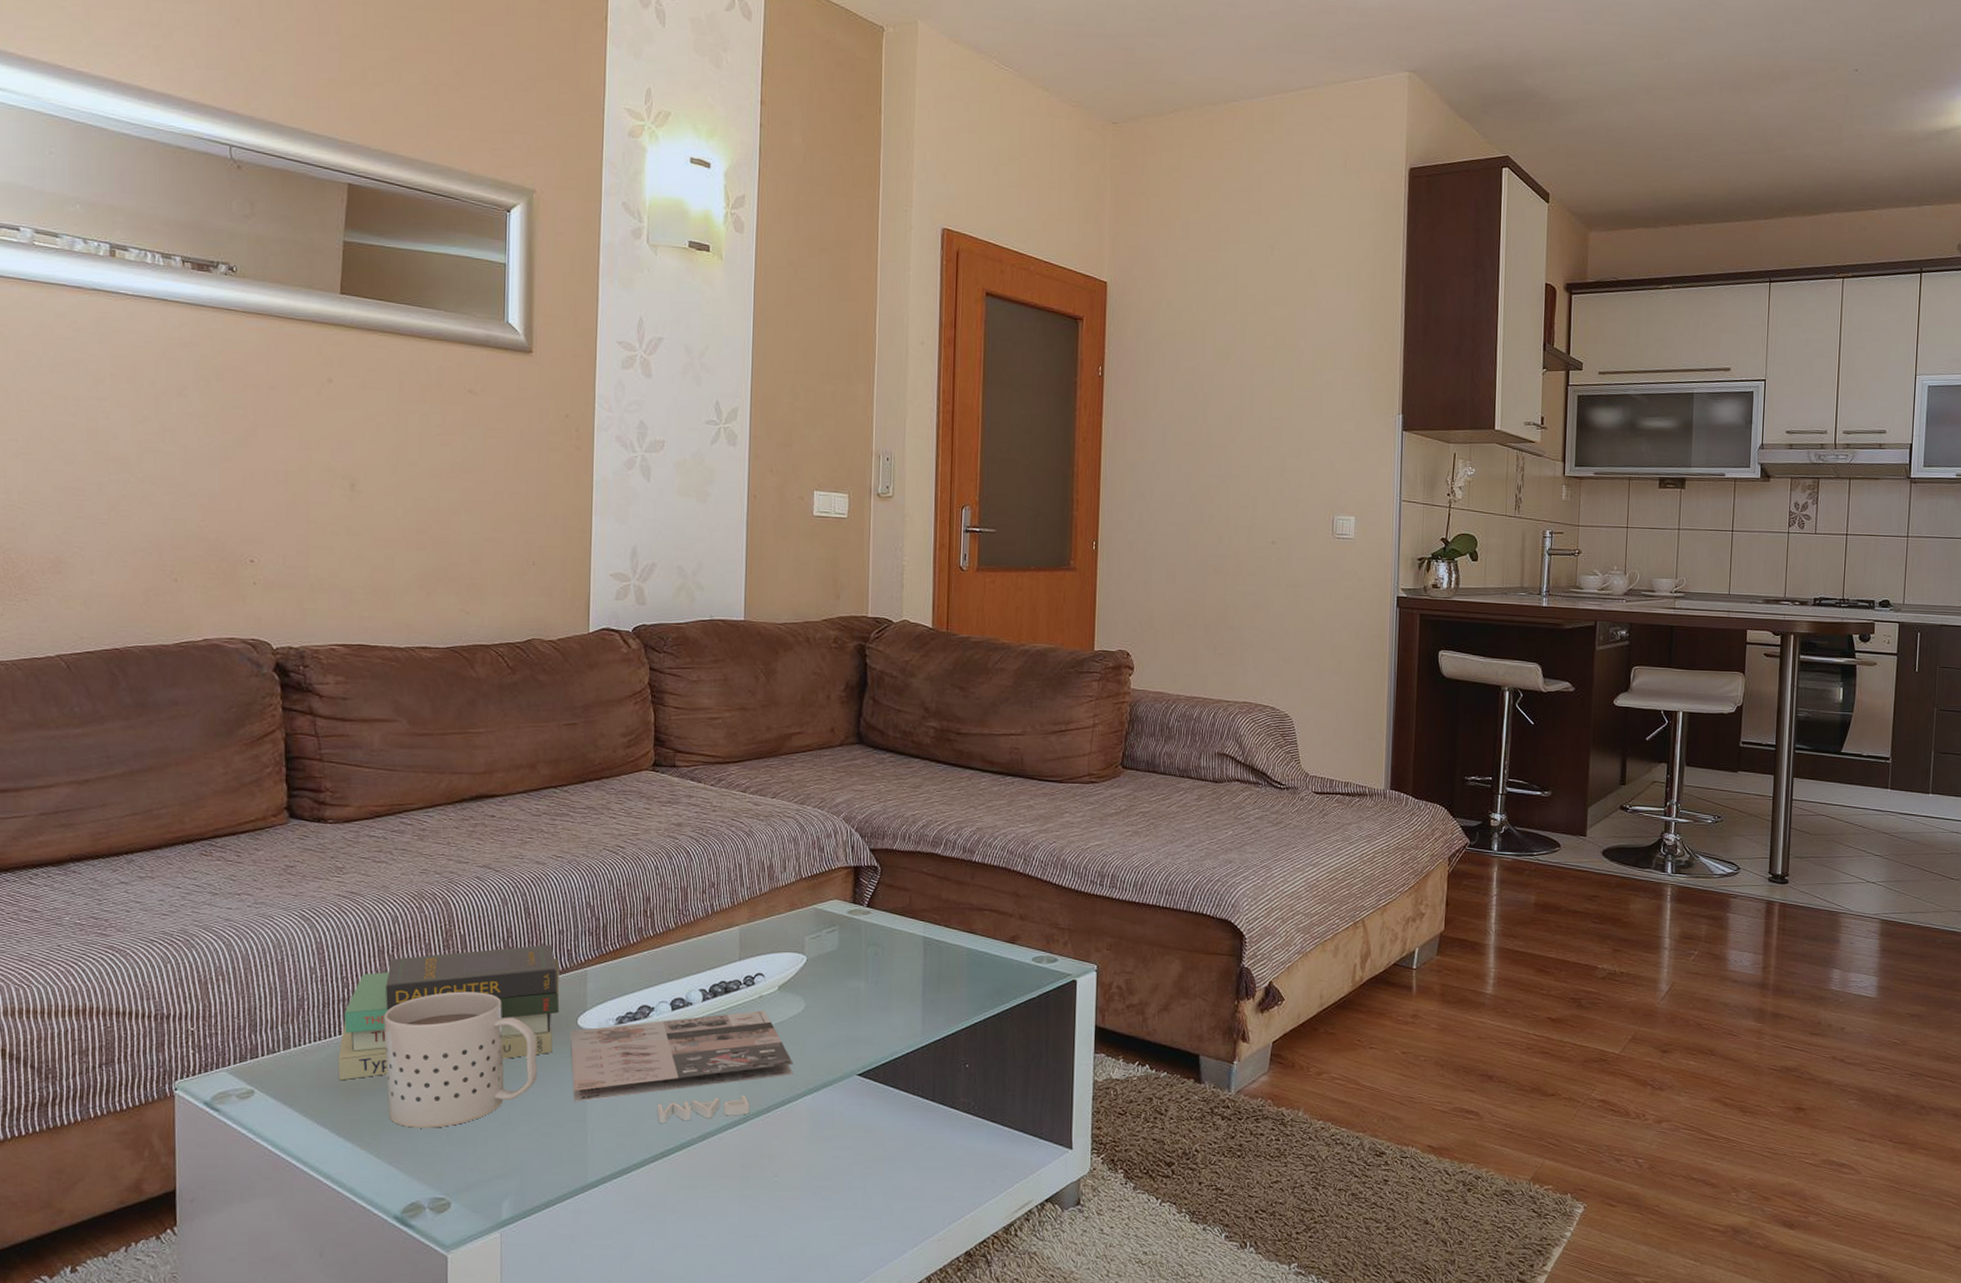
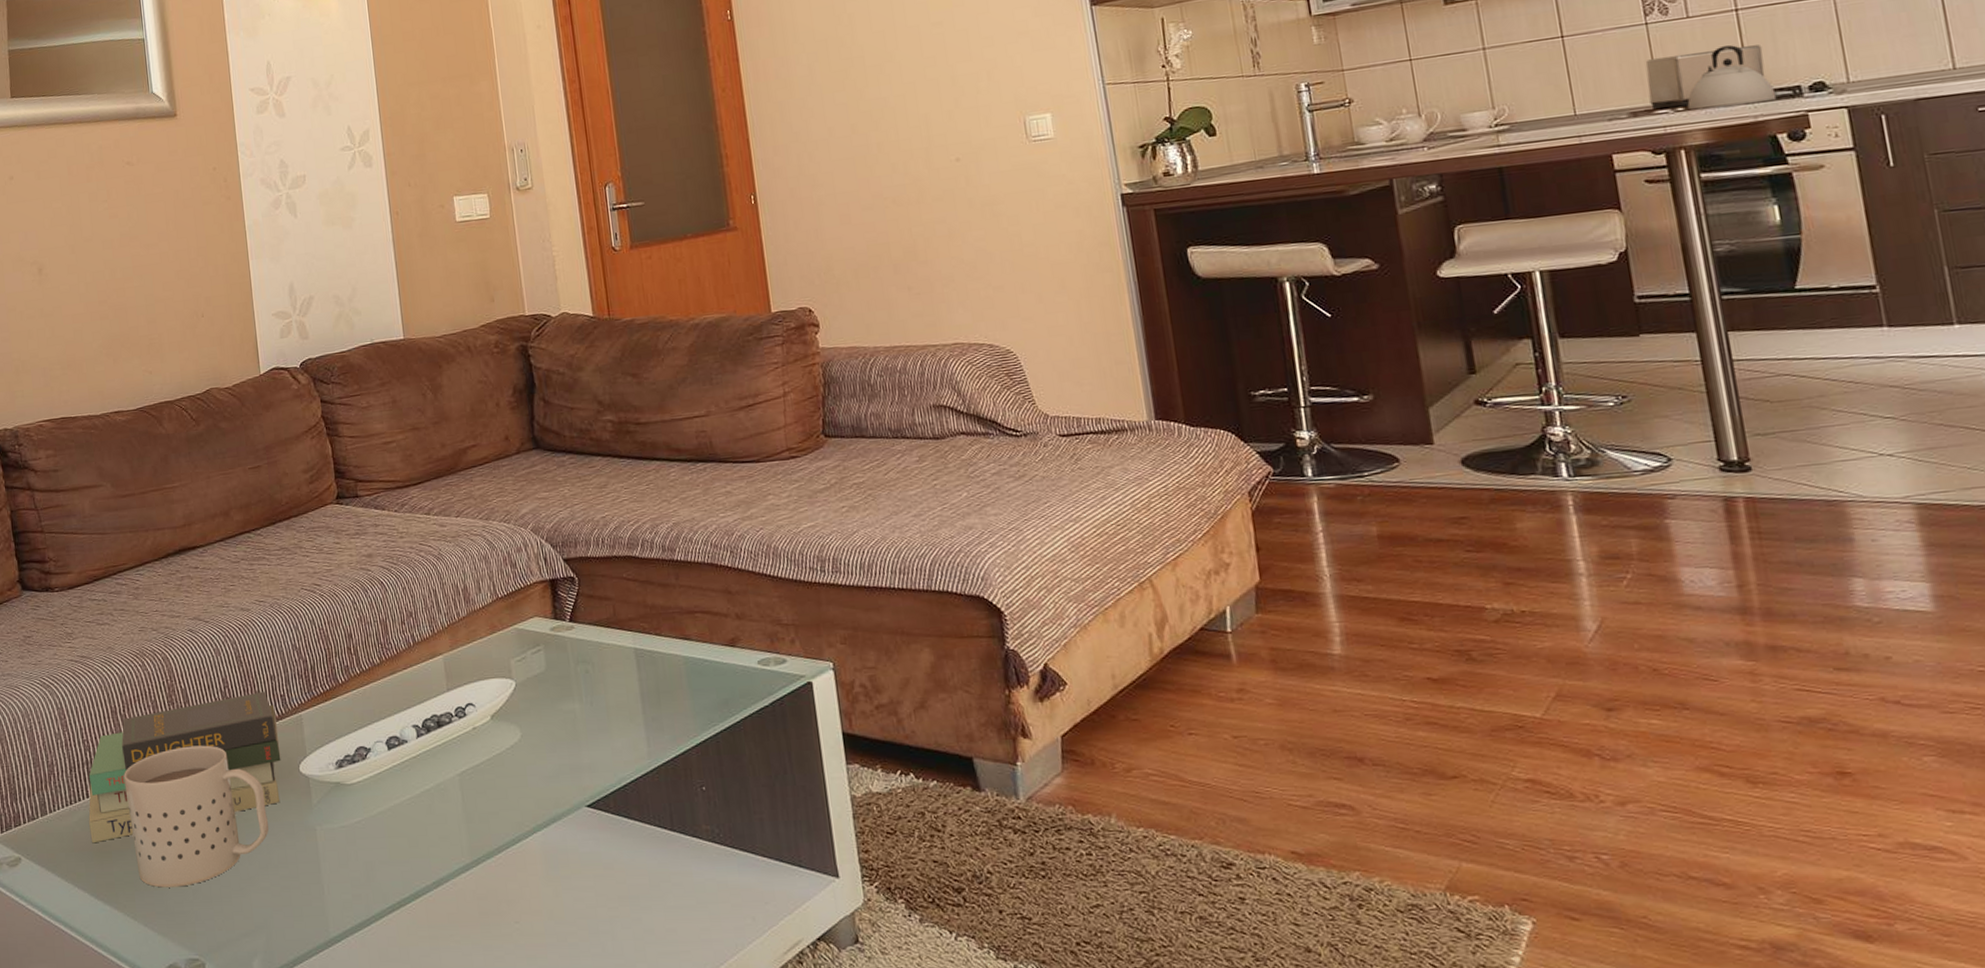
magazine: present [570,1010,794,1123] -> none [294,742,520,871]
toaster: none [1779,561,1857,603] -> present [1645,45,1766,110]
kettle: none [1802,561,1859,609] -> present [1687,45,1777,110]

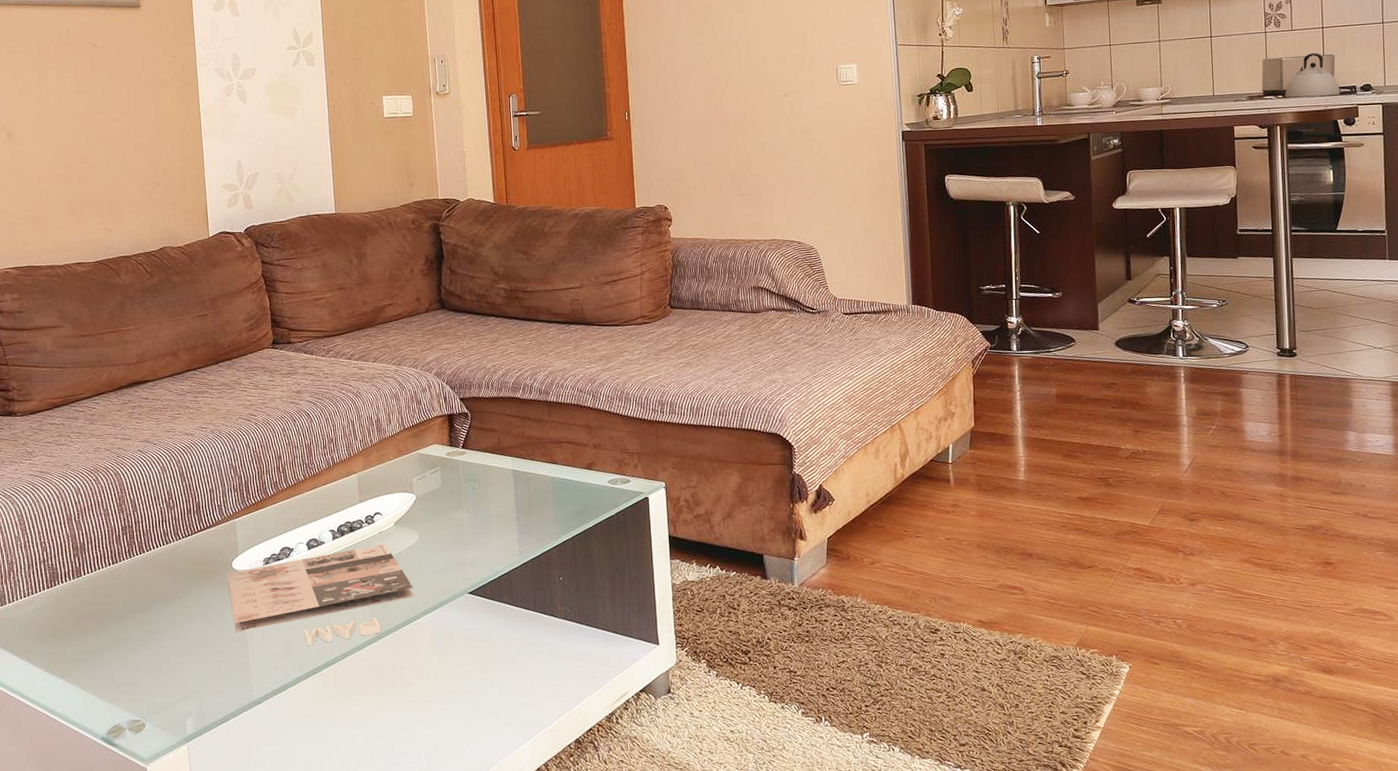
books: present [88,691,281,844] -> none [44,502,217,628]
mug: present [123,745,269,888] -> none [77,546,204,663]
magazine: none [294,742,520,871] -> present [227,543,415,646]

